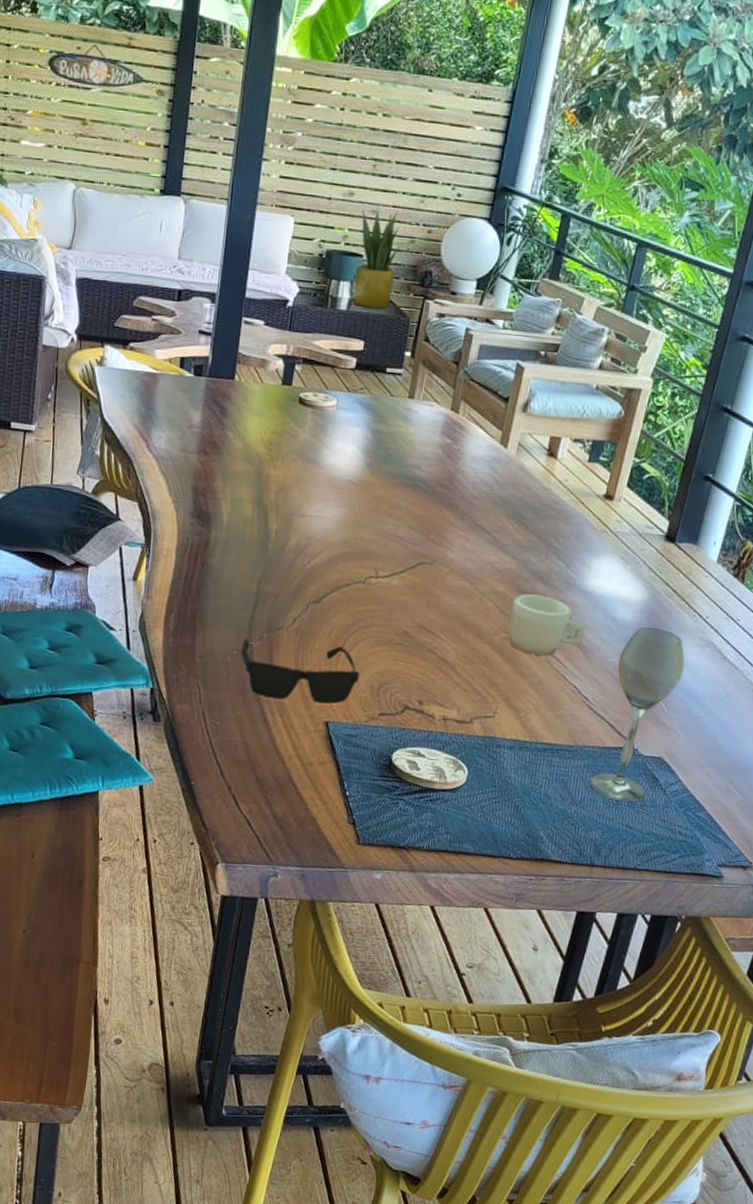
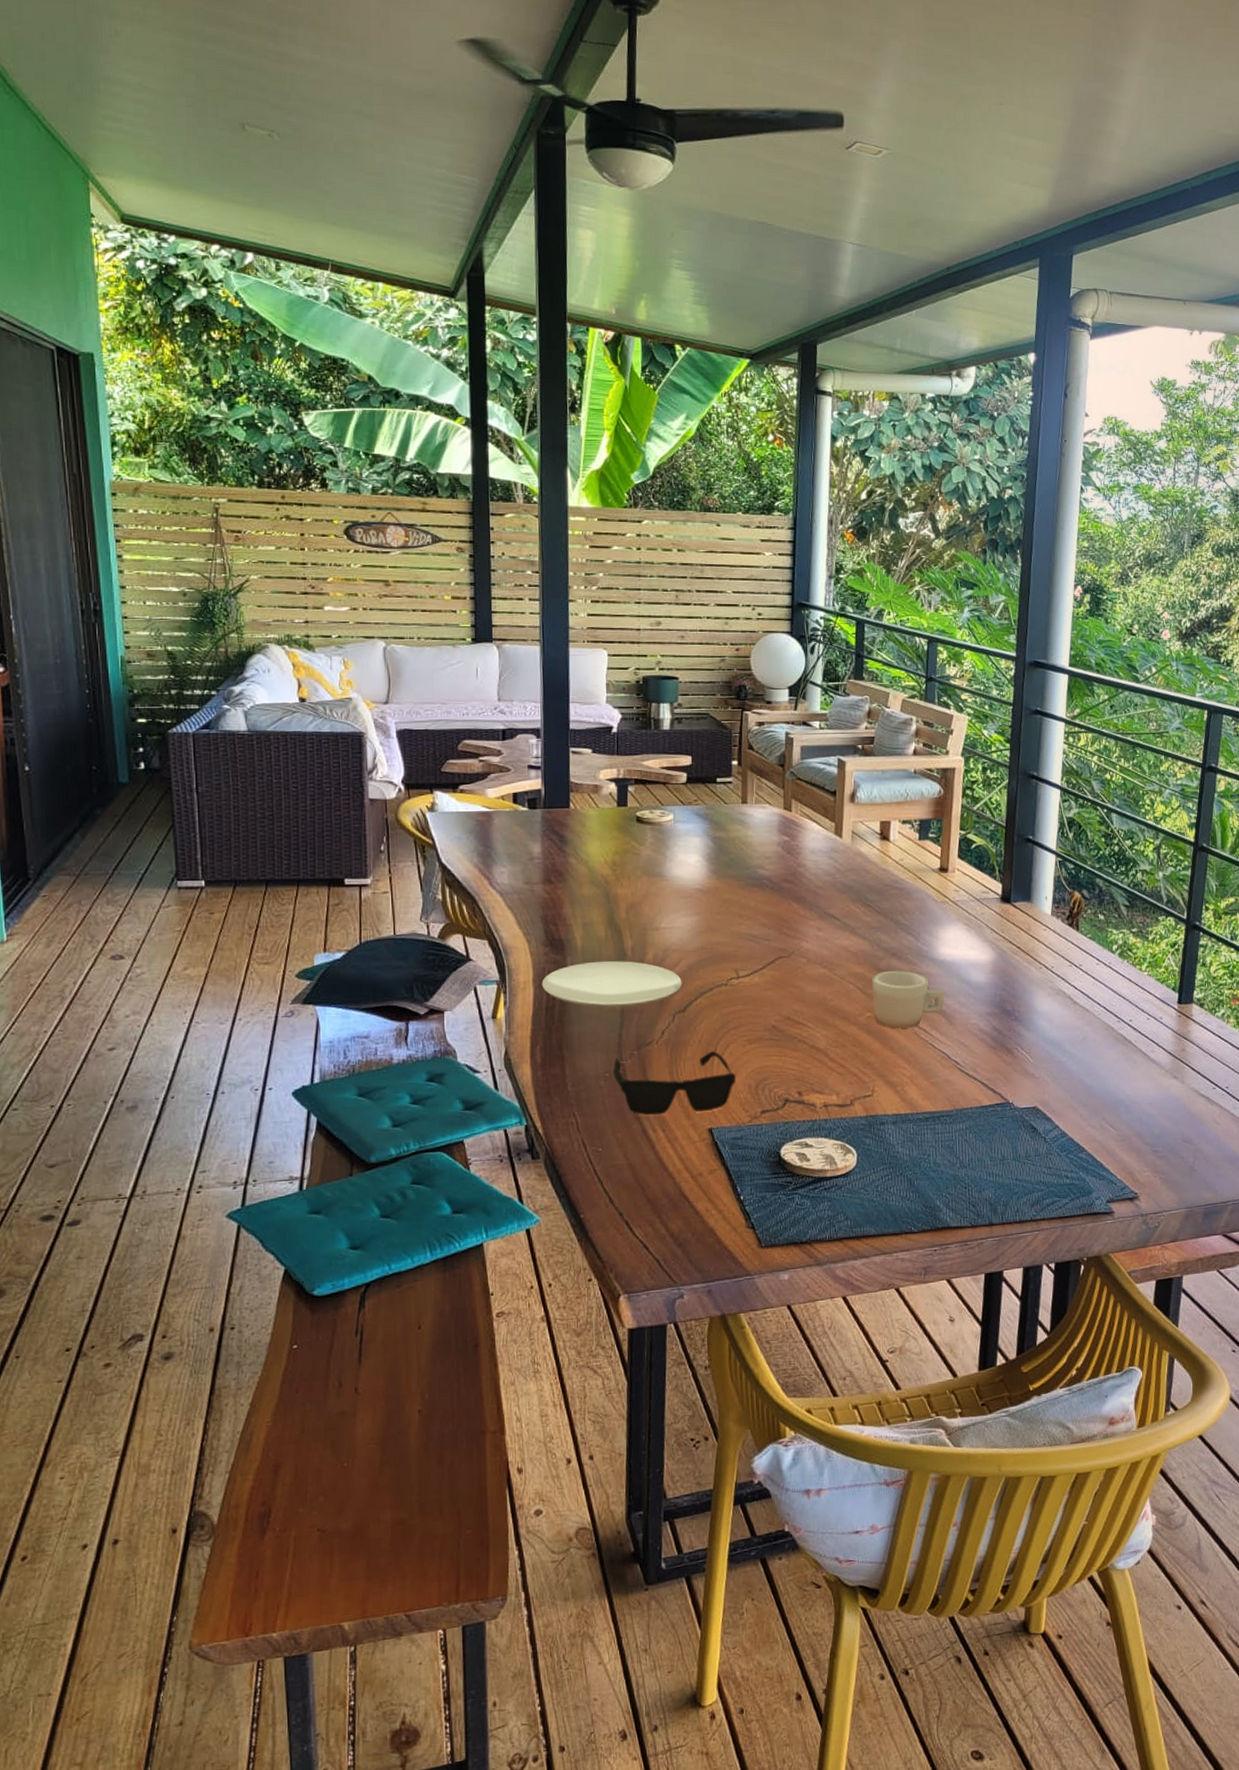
plate: none [184,539,321,590] -> present [542,960,682,1008]
planter: present [352,209,403,309] -> none [671,634,714,725]
wineglass: present [589,627,685,802] -> none [974,984,1041,1157]

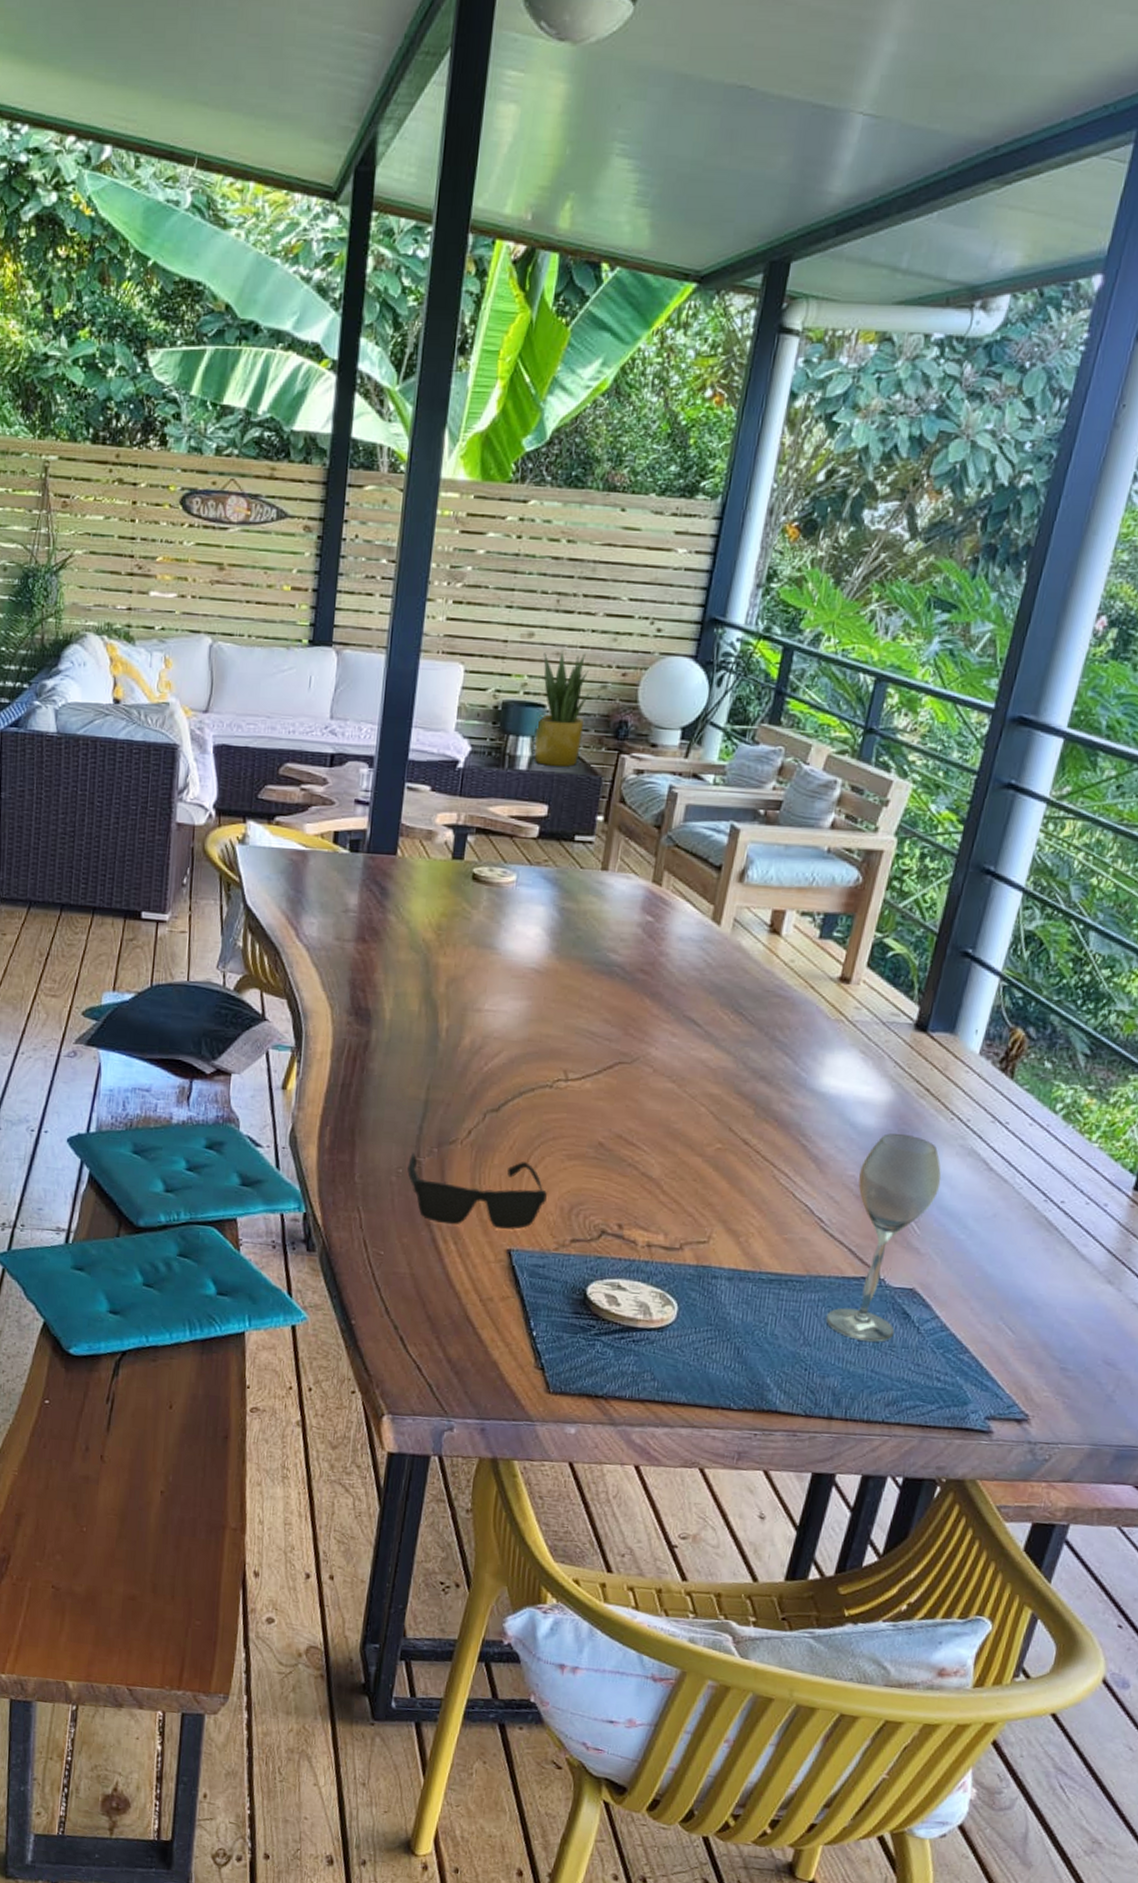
plate: present [542,960,682,1008] -> none [340,1039,500,1097]
planter: none [671,634,714,725] -> present [534,651,593,767]
cup: present [871,970,945,1029] -> none [725,1096,820,1170]
wineglass: none [974,984,1041,1157] -> present [825,1133,942,1343]

